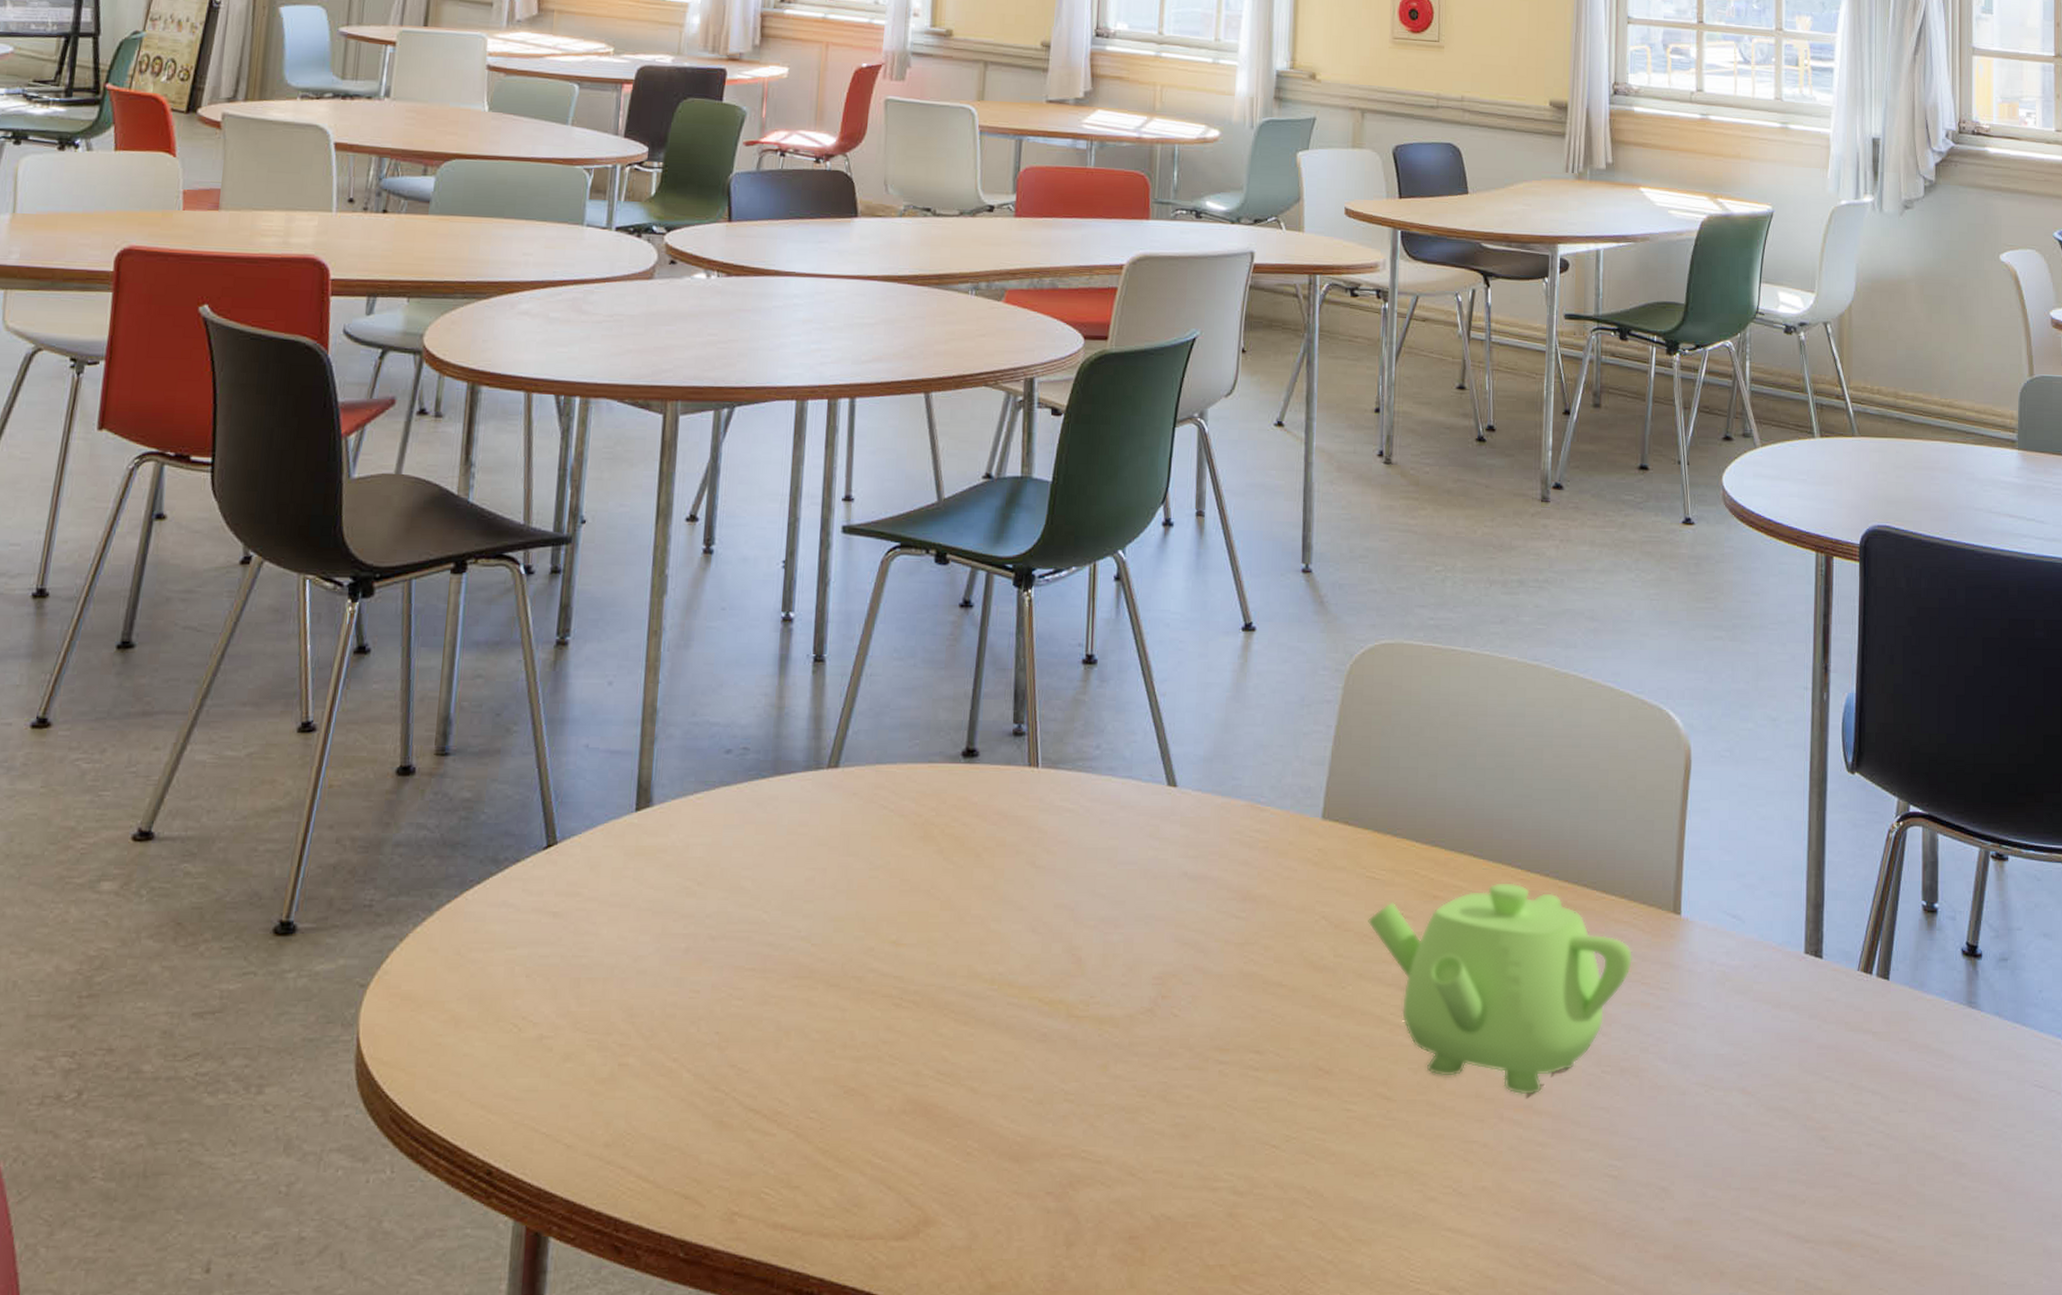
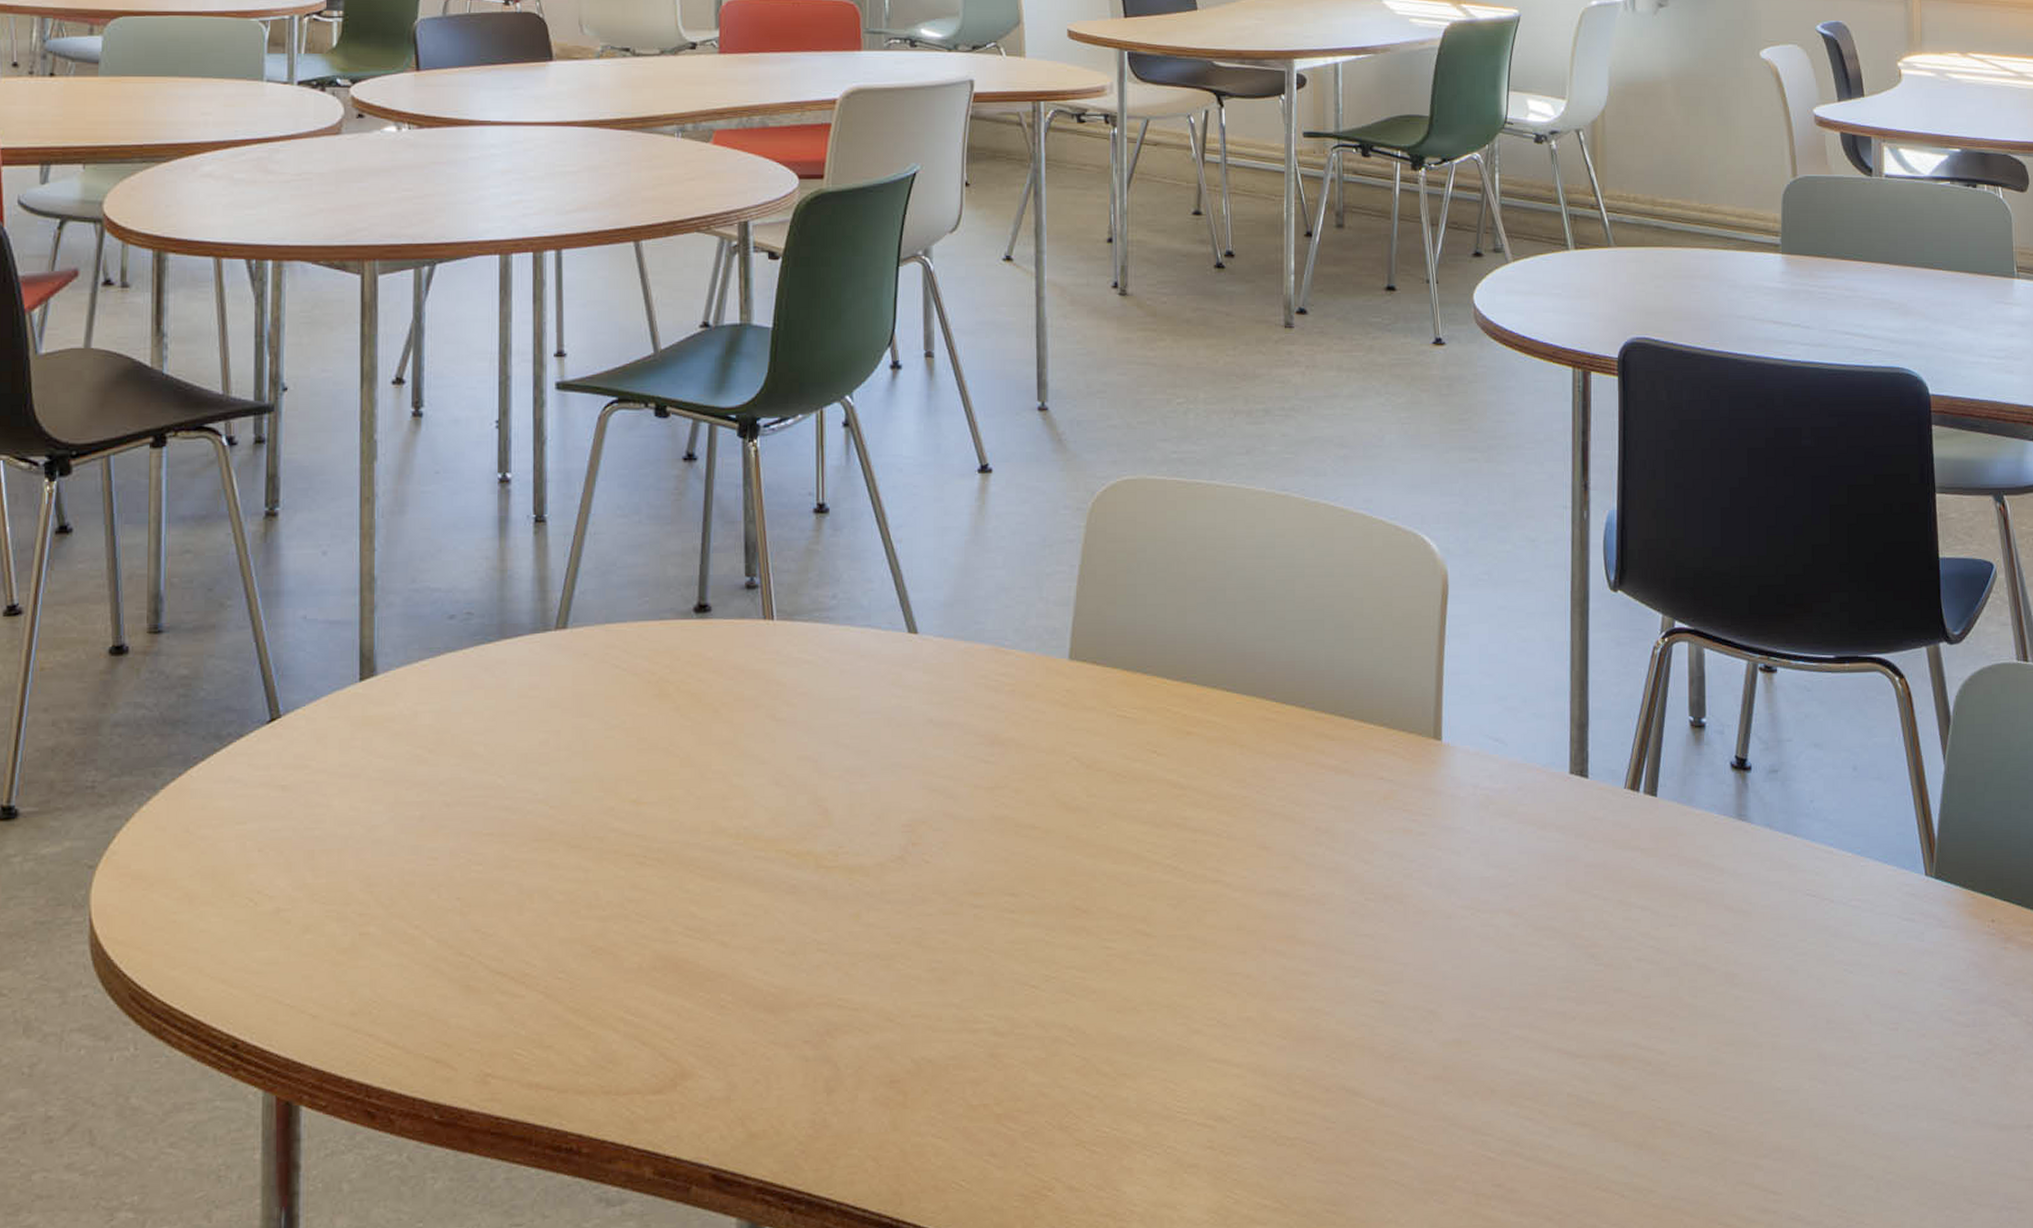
teapot: present [1368,883,1633,1095] -> none [1120,715,1394,926]

